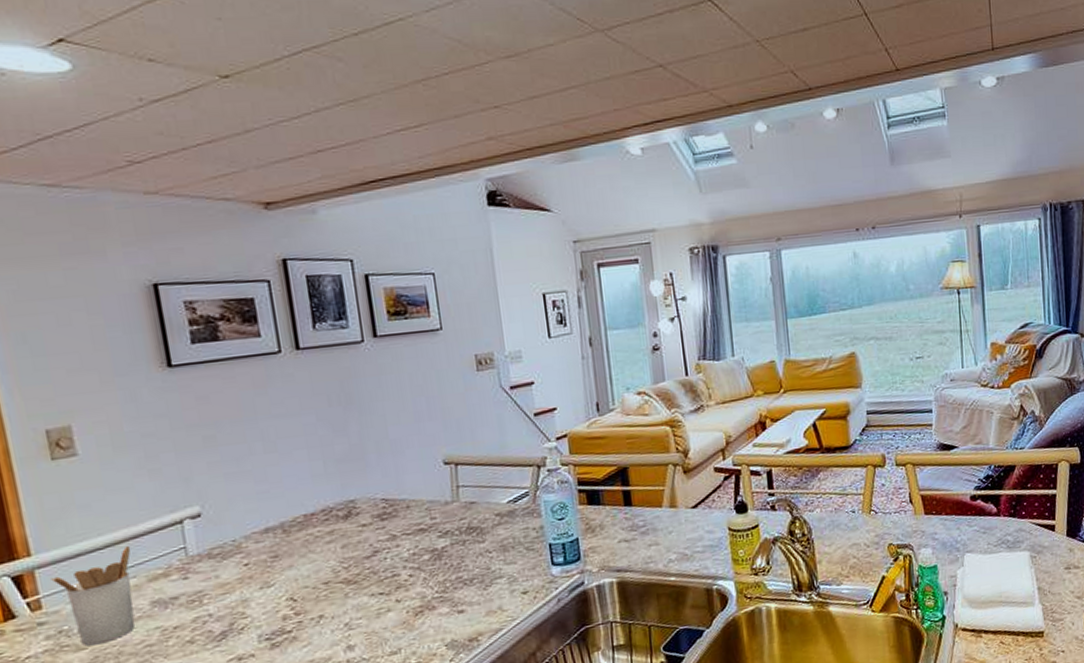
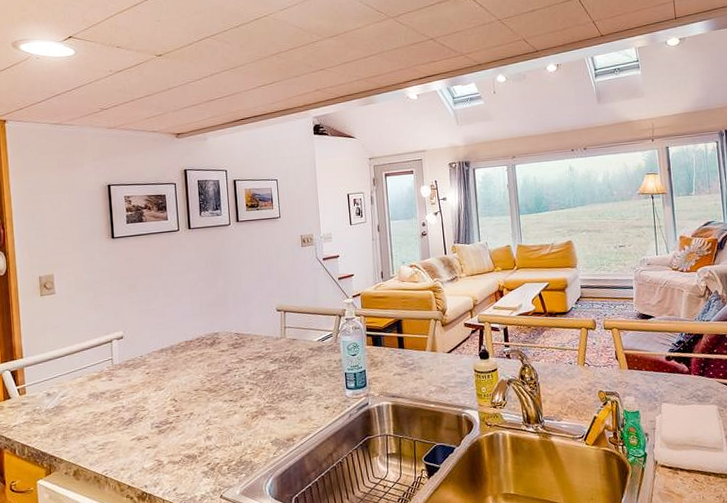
utensil holder: present [51,546,136,646] -> none [33,356,80,422]

